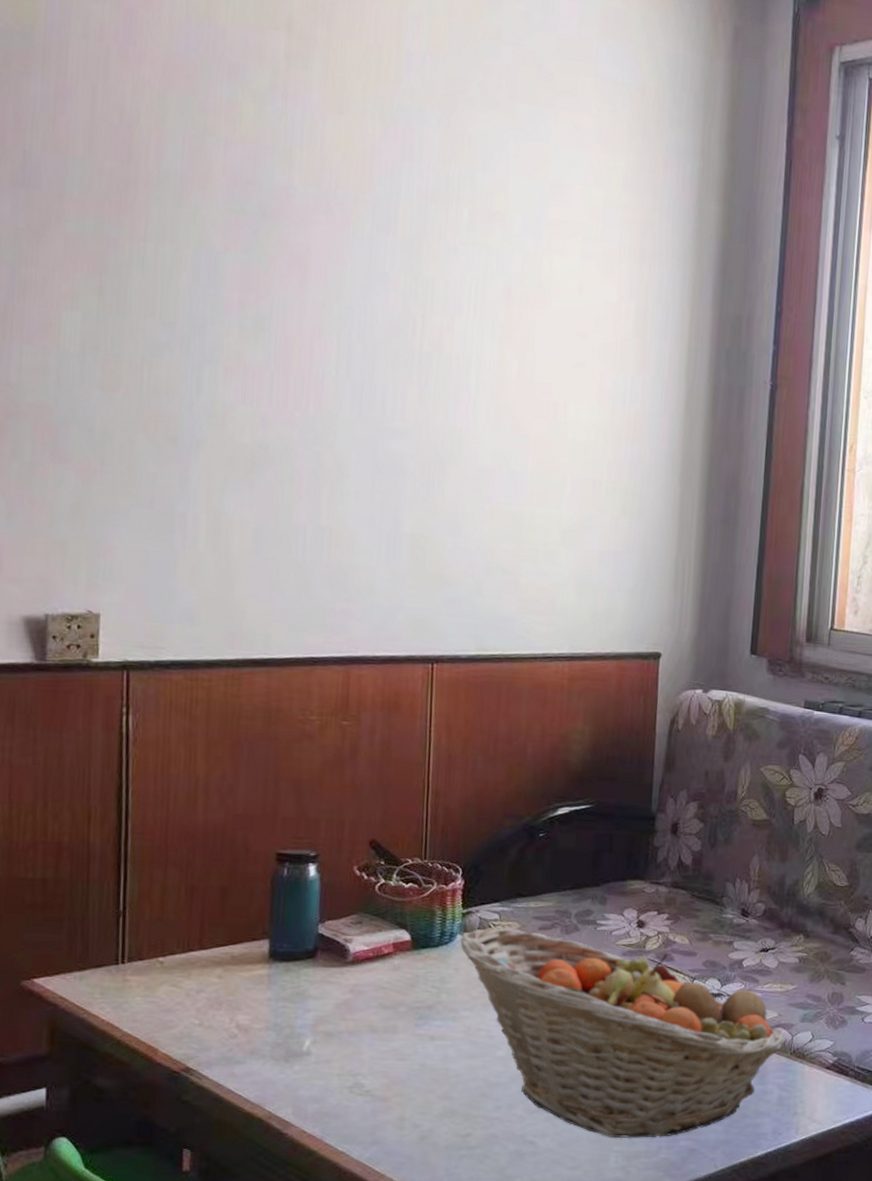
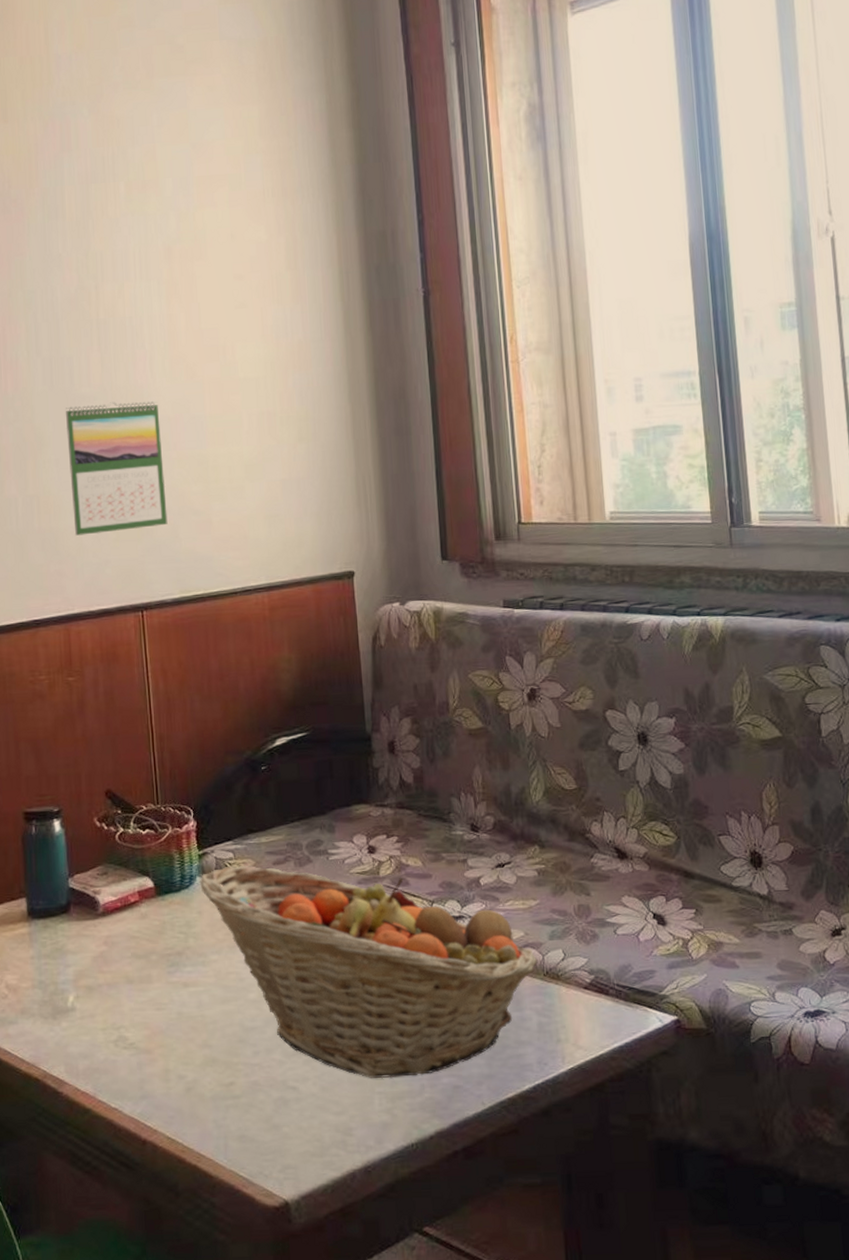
calendar: none [368,439,477,579] -> present [65,401,168,536]

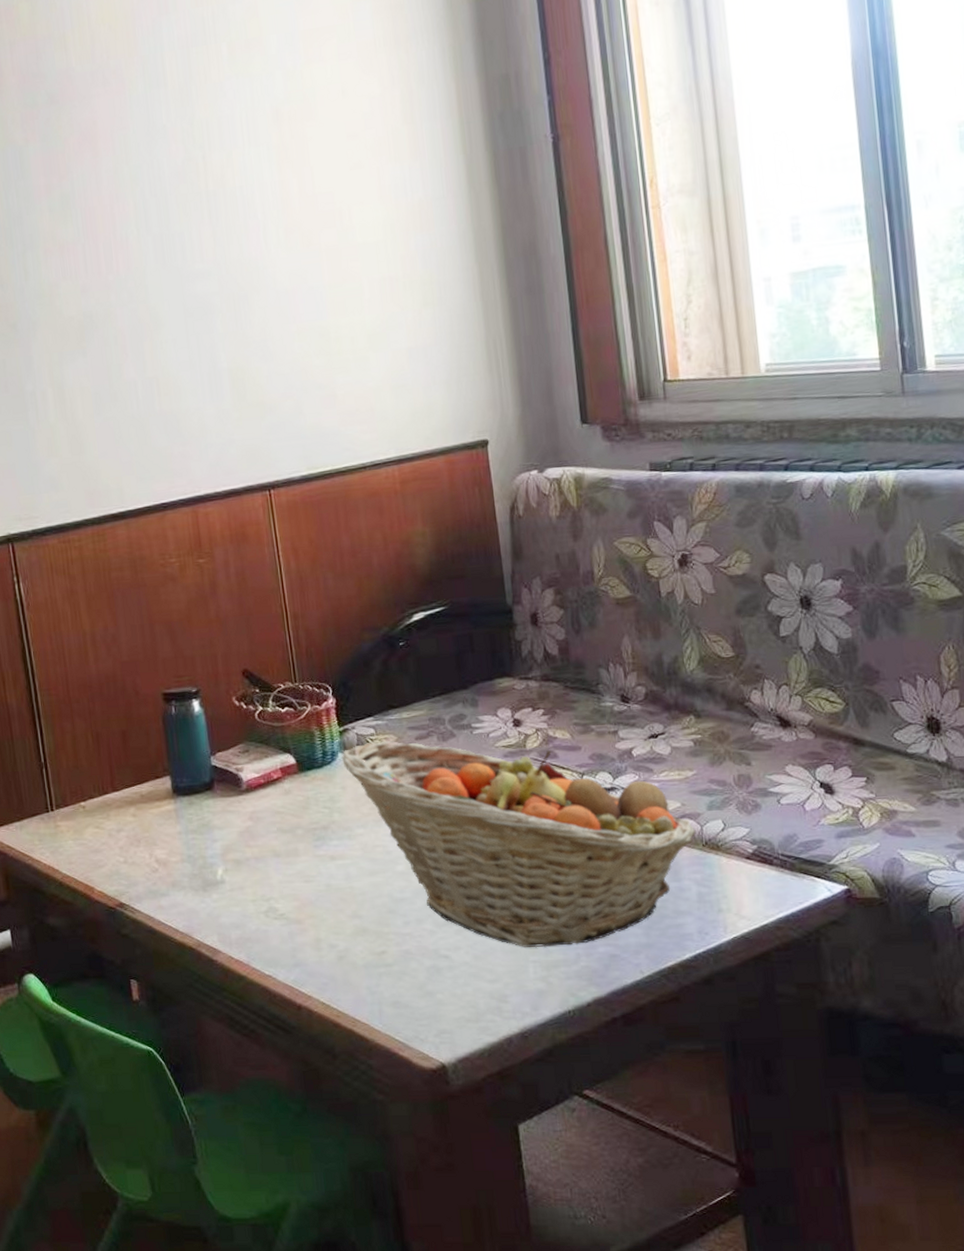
calendar: present [65,401,168,536] -> none [179,273,291,416]

